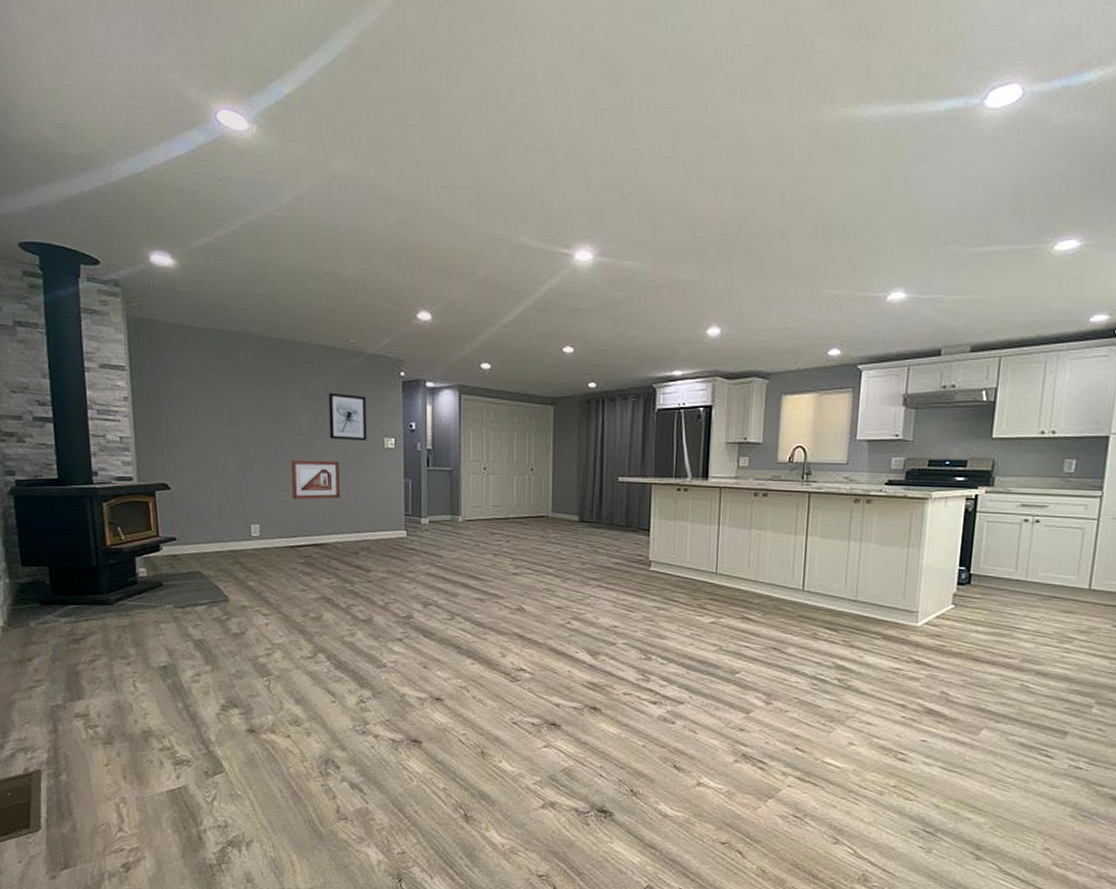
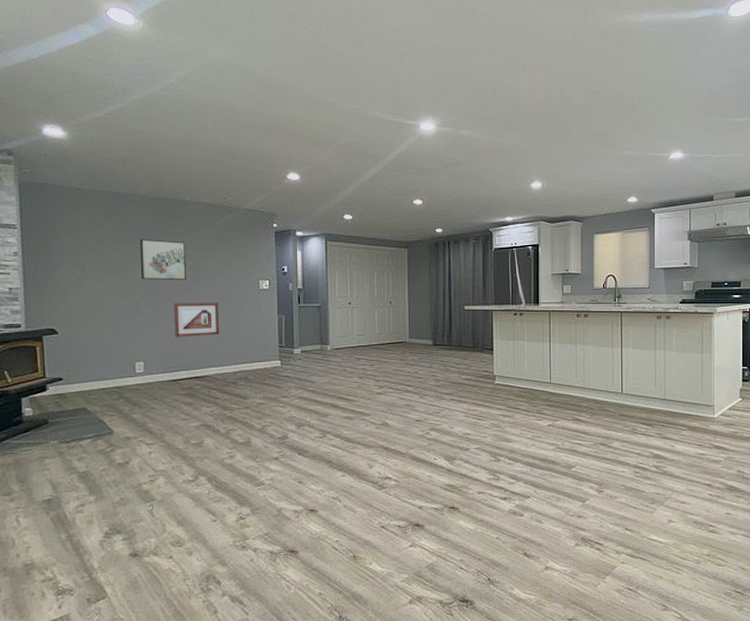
wall art: none [255,386,304,435] -> present [140,239,186,281]
wall art: present [329,392,367,440] -> none [208,243,244,283]

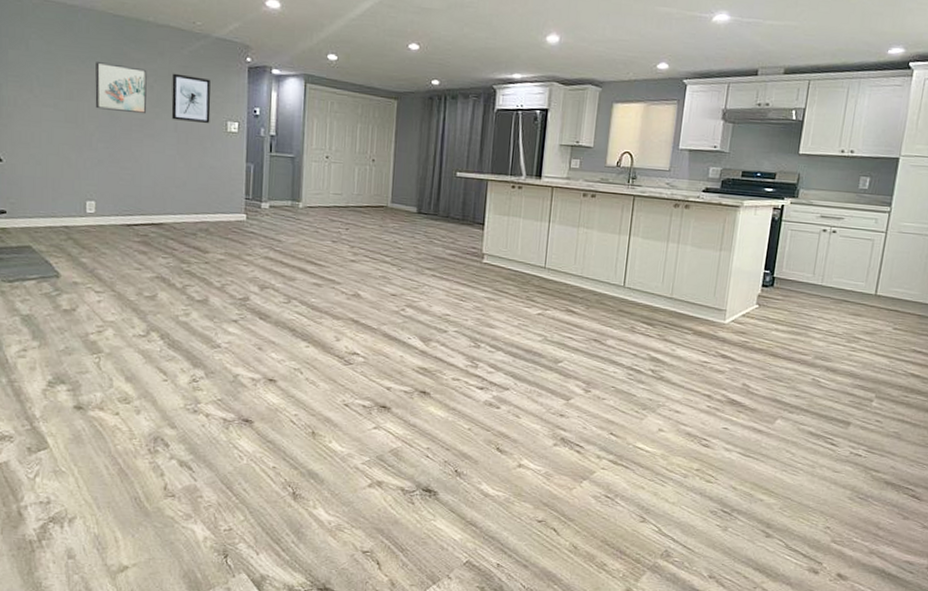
picture frame: present [174,303,219,337] -> none [130,139,181,180]
wall art: none [208,243,244,283] -> present [171,73,211,123]

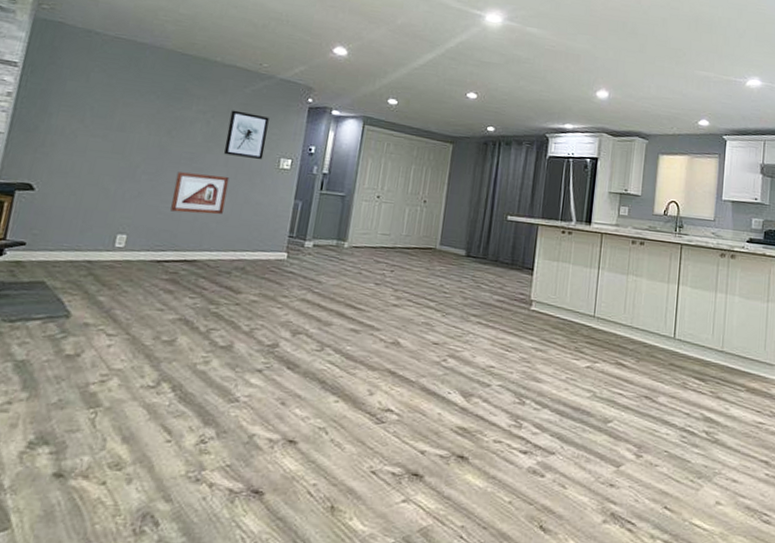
wall art: present [95,62,147,114] -> none [146,96,206,148]
picture frame: none [130,139,181,180] -> present [170,172,230,215]

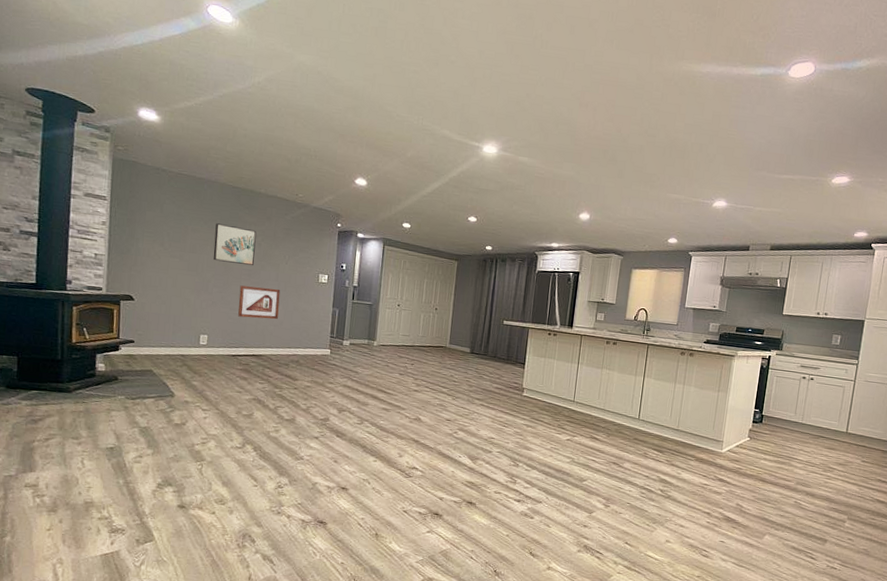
wall art: none [146,96,206,148] -> present [213,223,257,266]
wall art: present [224,110,269,159] -> none [274,234,308,275]

